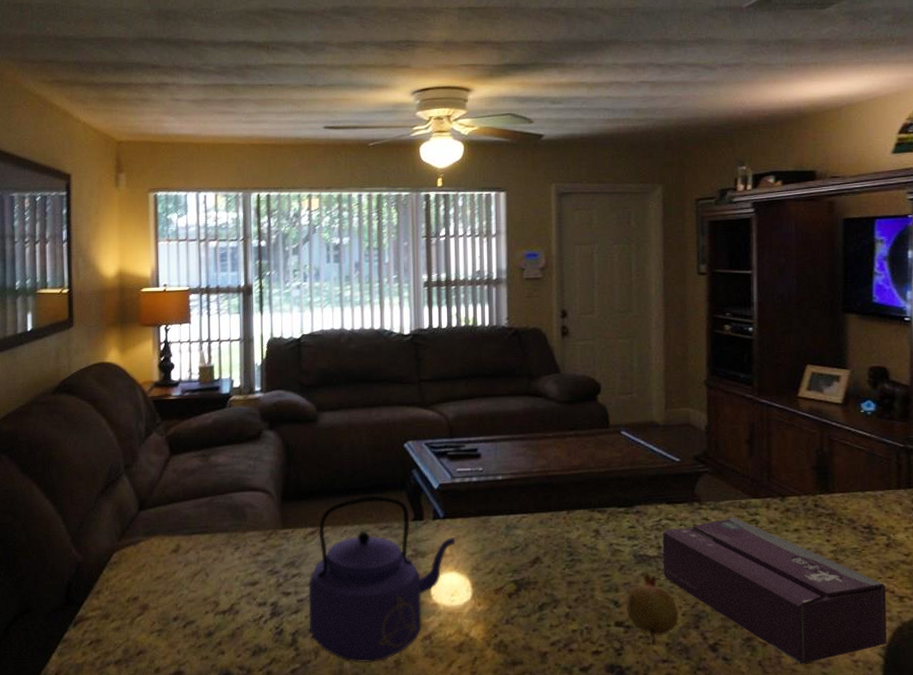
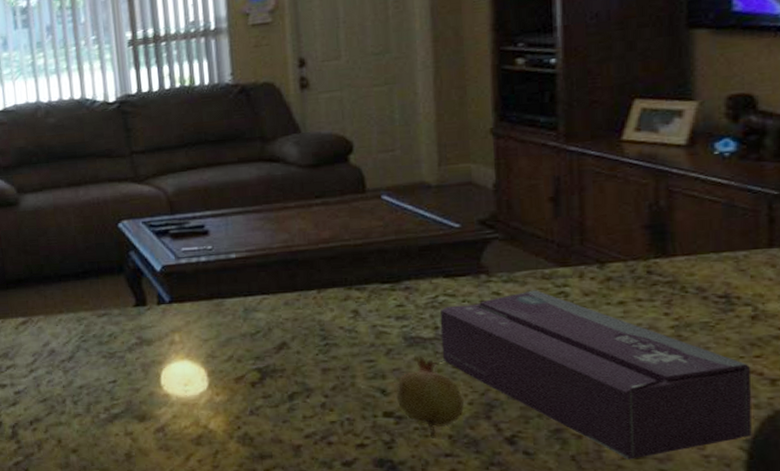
kettle: present [308,495,456,663] -> none [24,281,186,456]

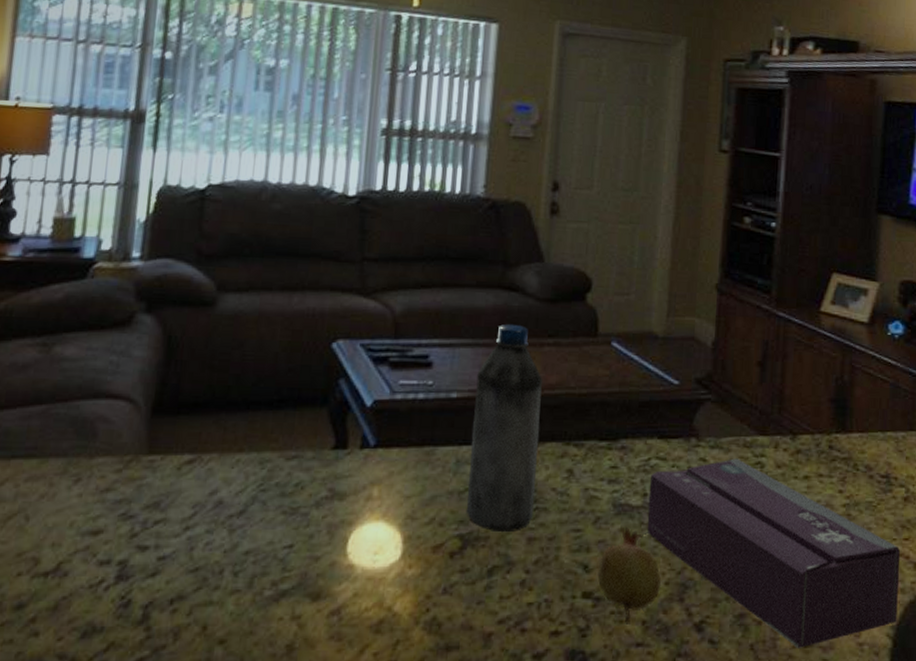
water bottle: none [252,190,324,365] -> present [466,323,542,533]

